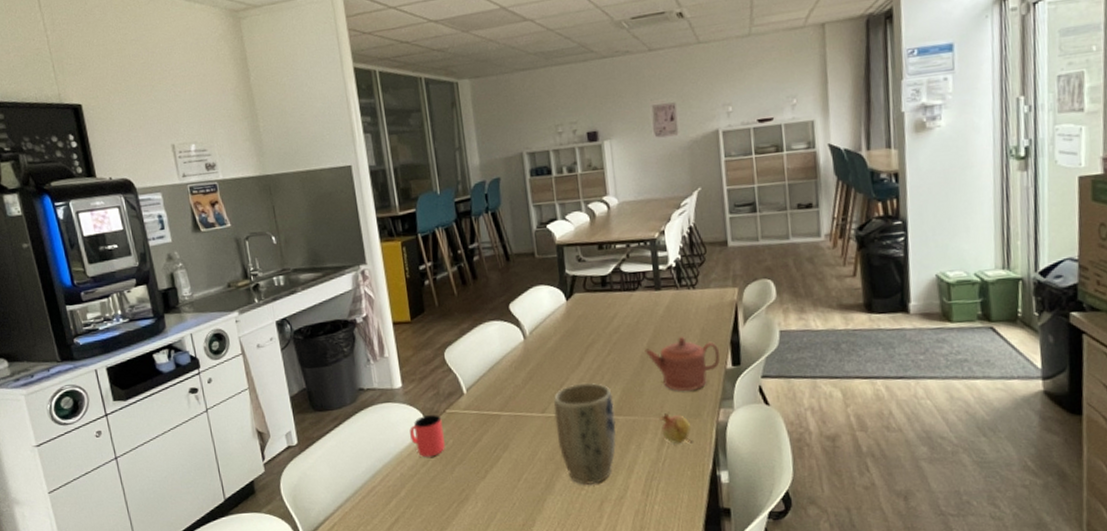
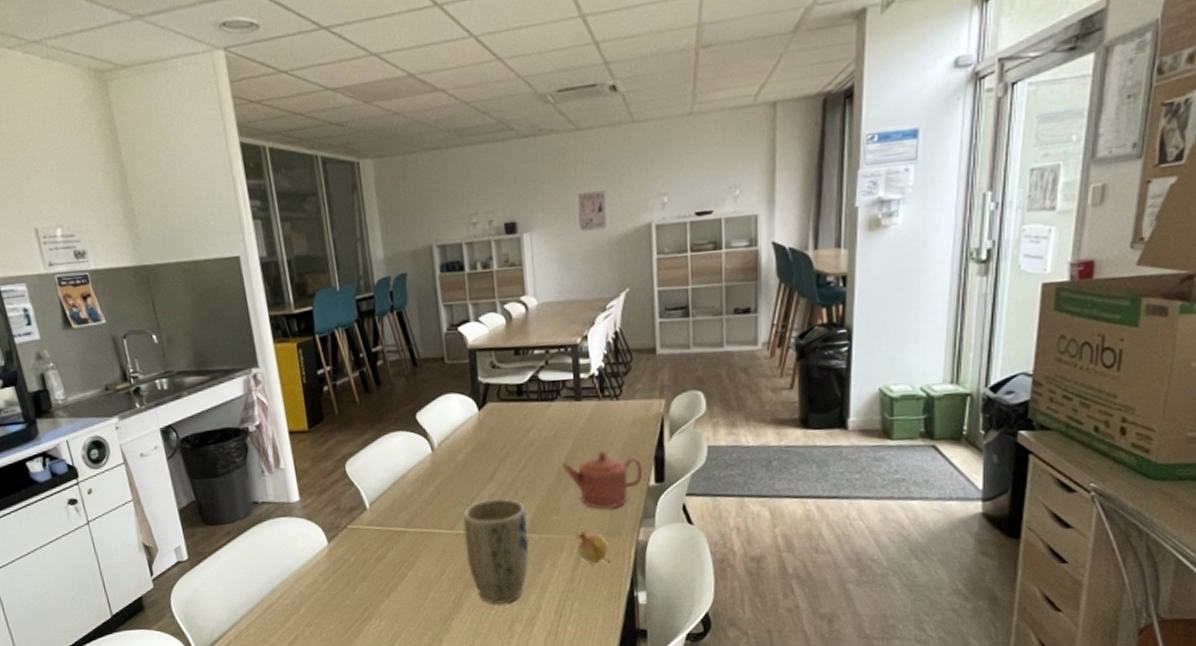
cup: present [410,415,446,458] -> none [308,530,348,575]

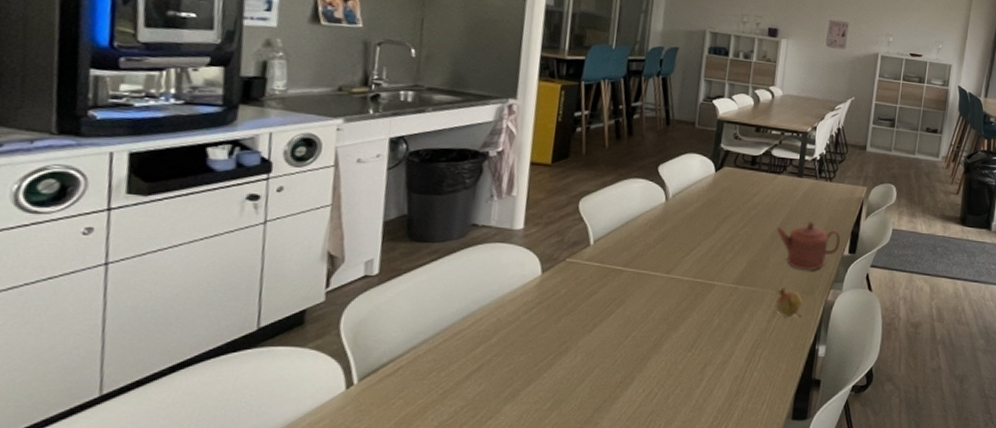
plant pot: present [463,498,530,604] -> none [675,250,738,347]

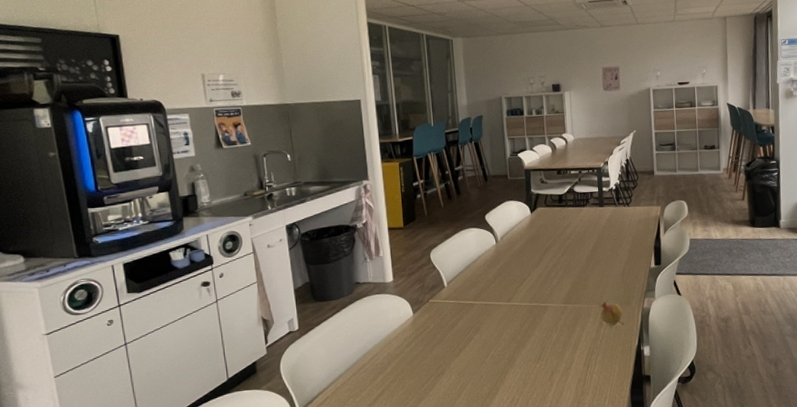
teapot: present [776,220,841,271] -> none [590,242,646,285]

